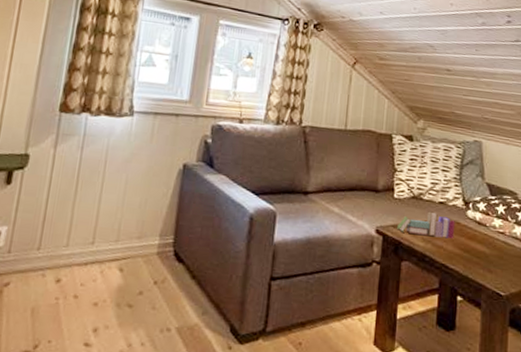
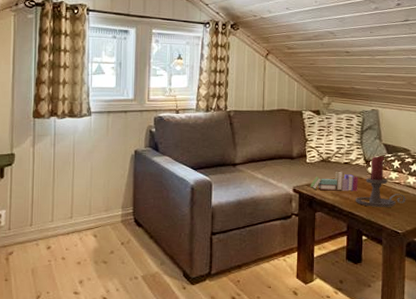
candle holder: none [451,196,511,262] -> present [356,155,406,207]

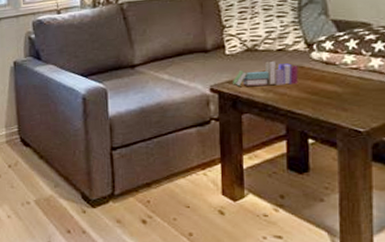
candle holder: present [356,155,406,207] -> none [296,35,369,102]

